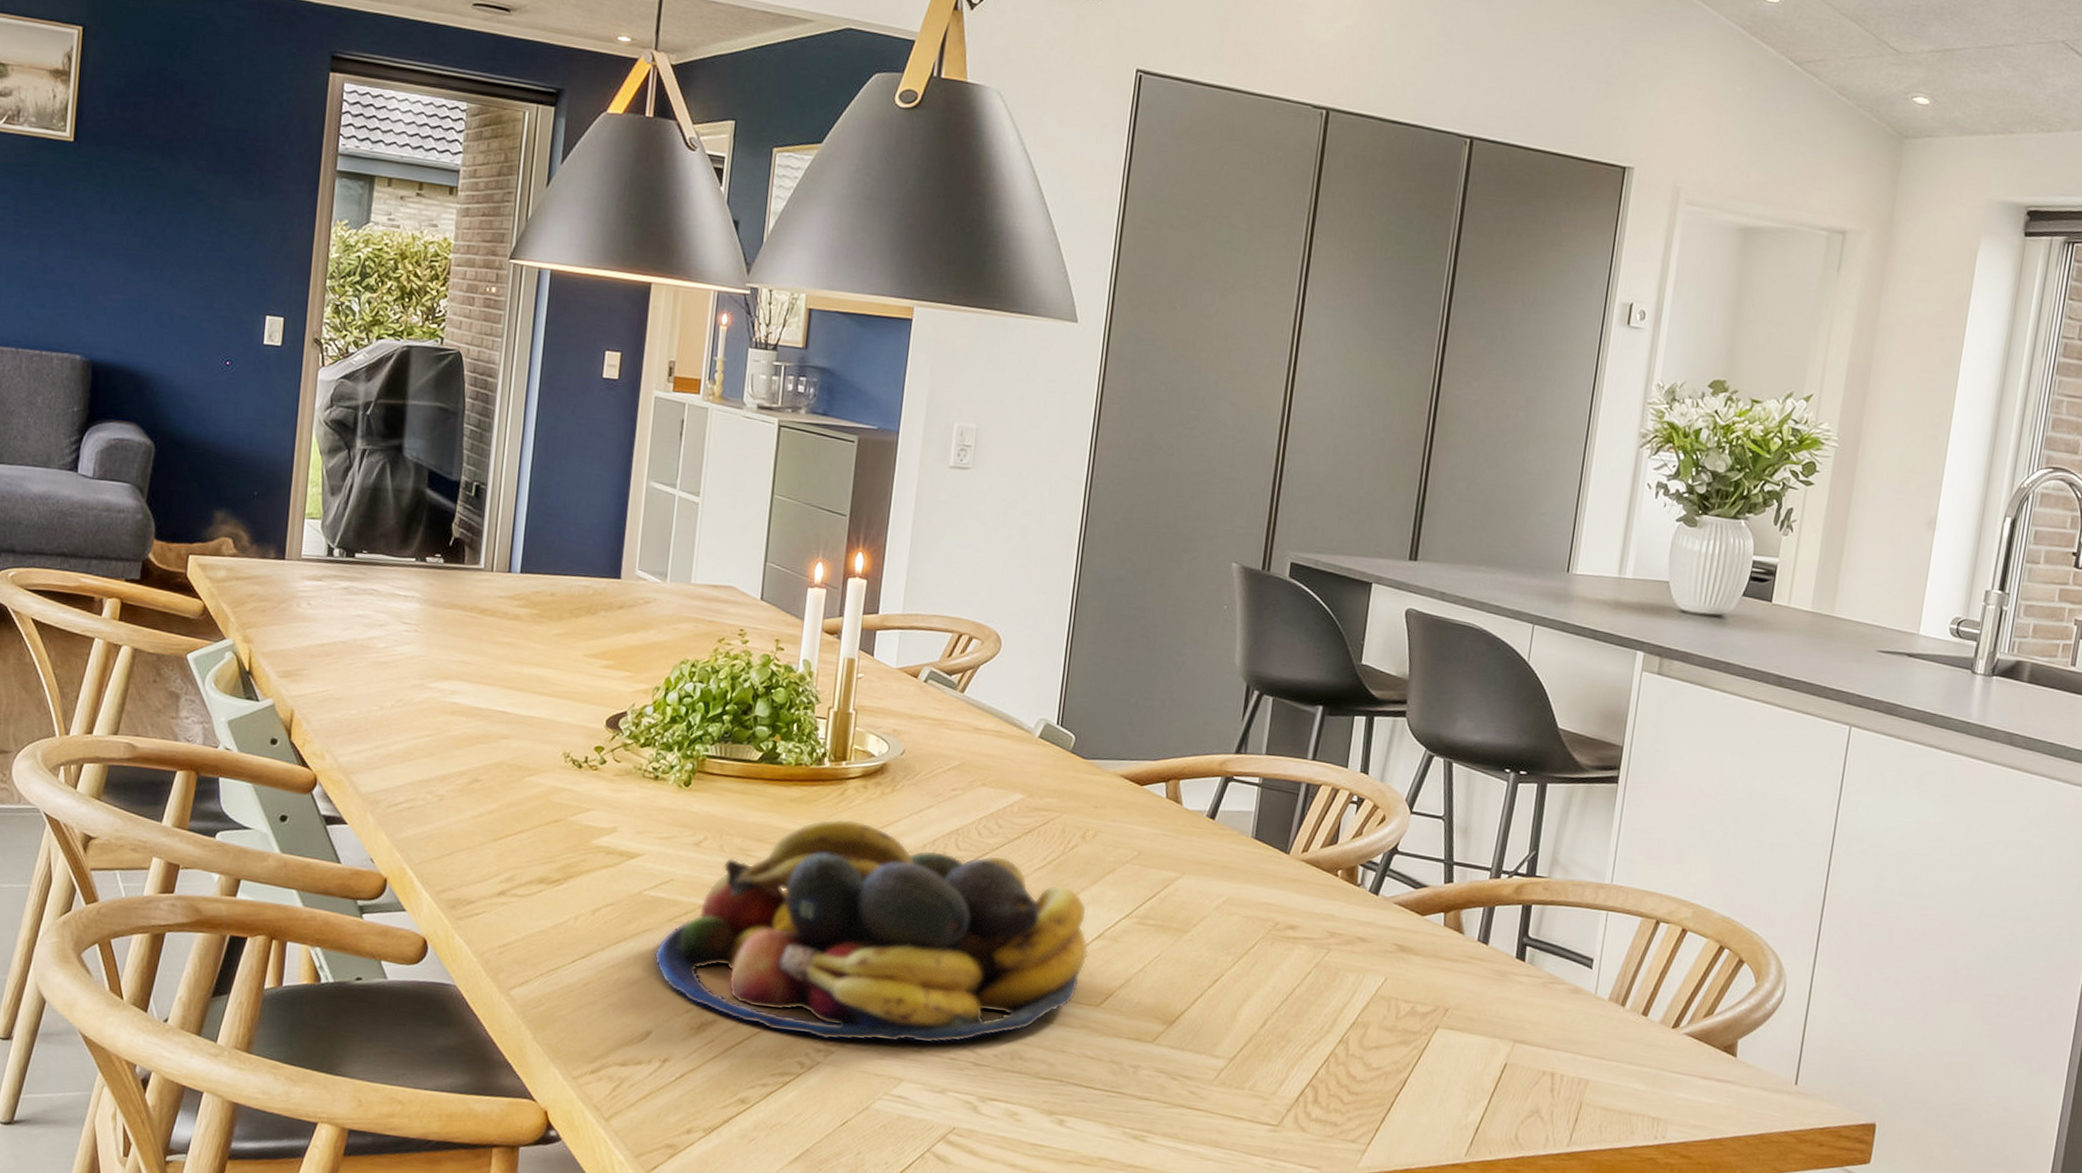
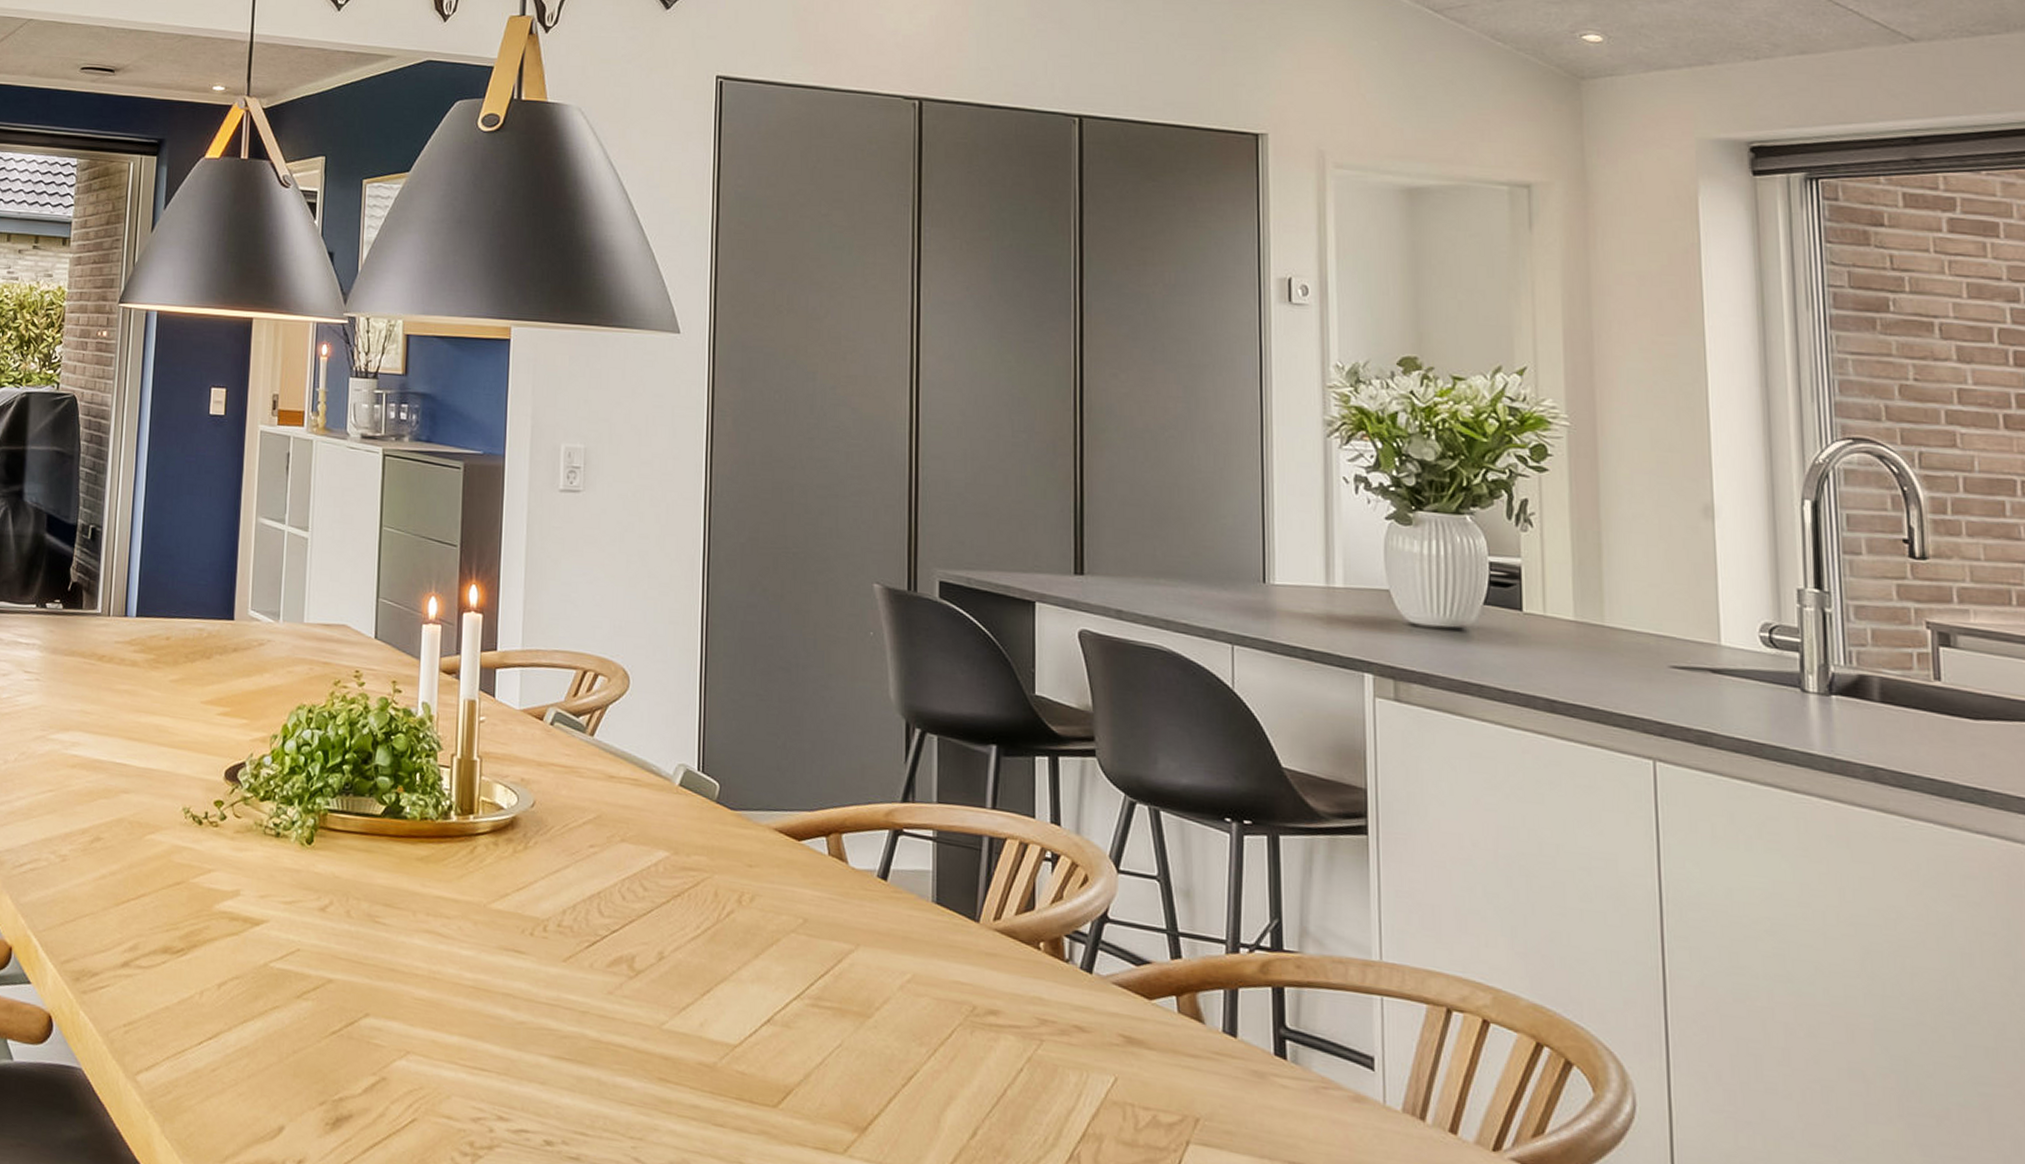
fruit bowl: present [654,818,1089,1044] -> none [283,879,758,1149]

